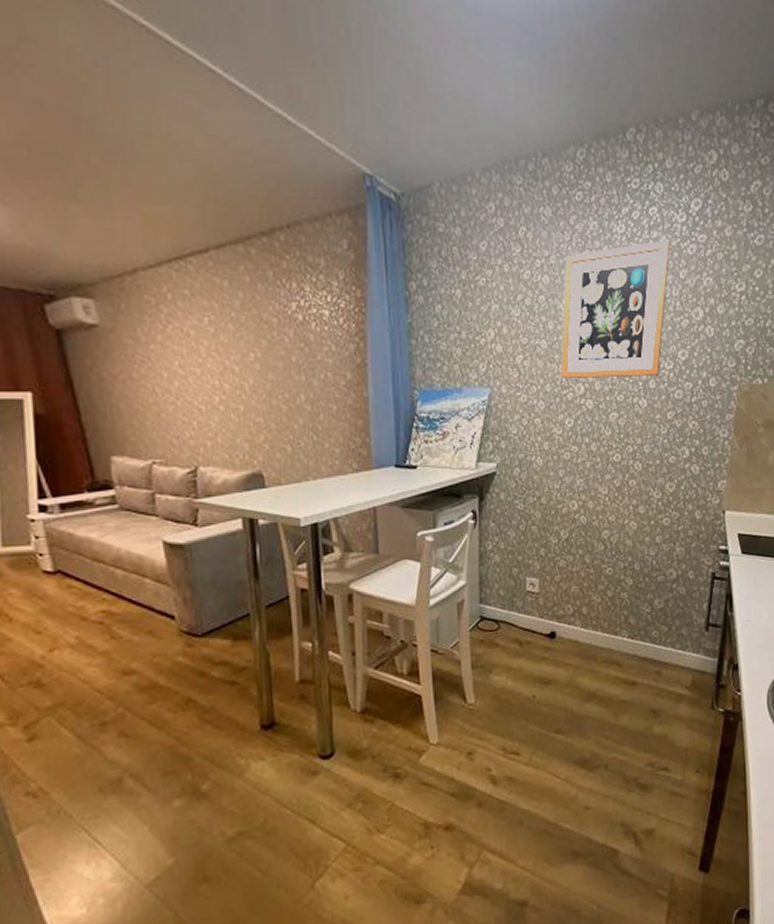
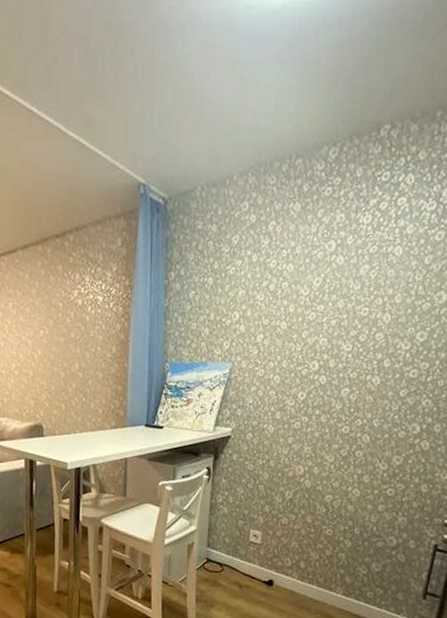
wall art: present [560,239,670,379] -> none [297,227,418,357]

